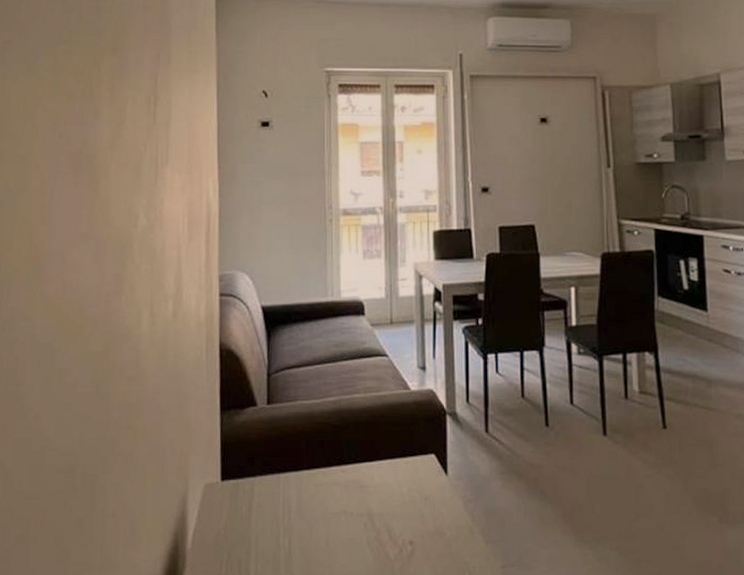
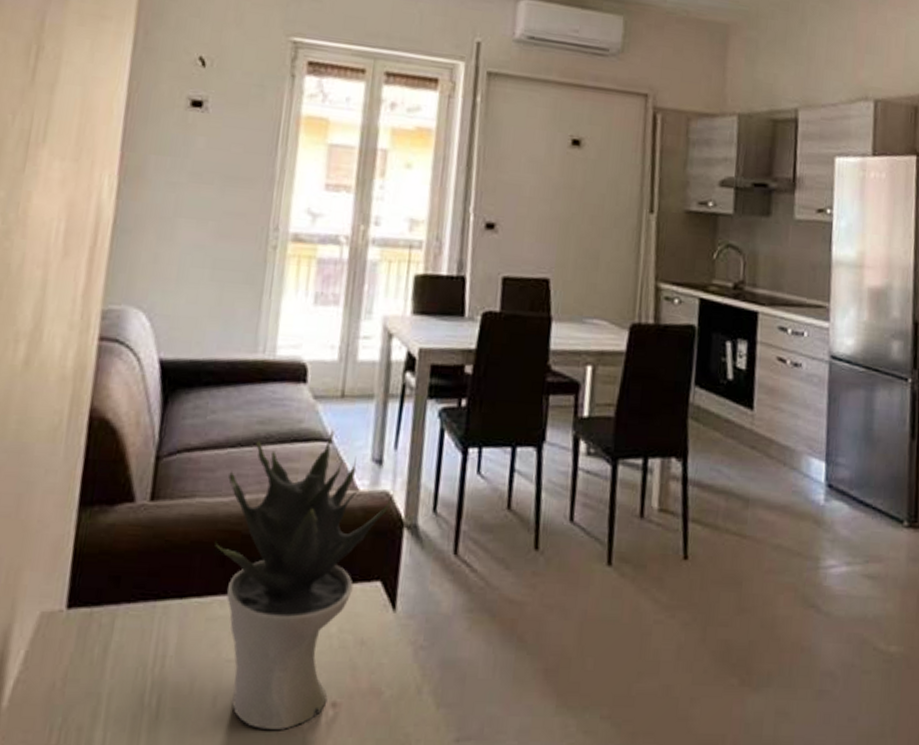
potted plant: none [315,348,436,561] -> present [215,430,394,730]

